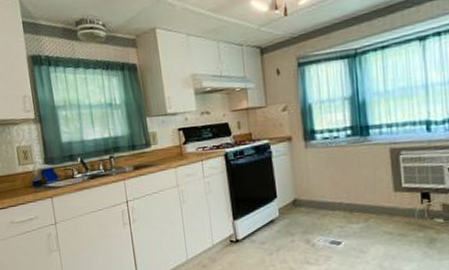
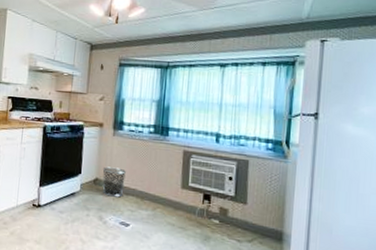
waste bin: none [300,182,328,216] -> present [102,166,127,198]

